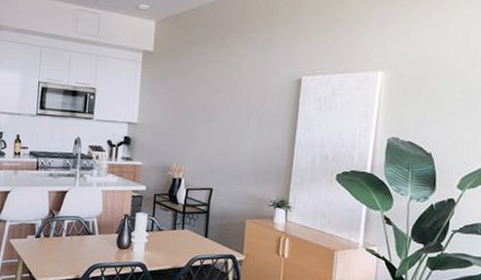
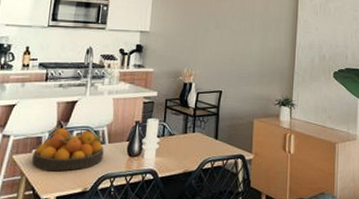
fruit bowl: none [27,217,94,258] -> present [32,128,104,172]

